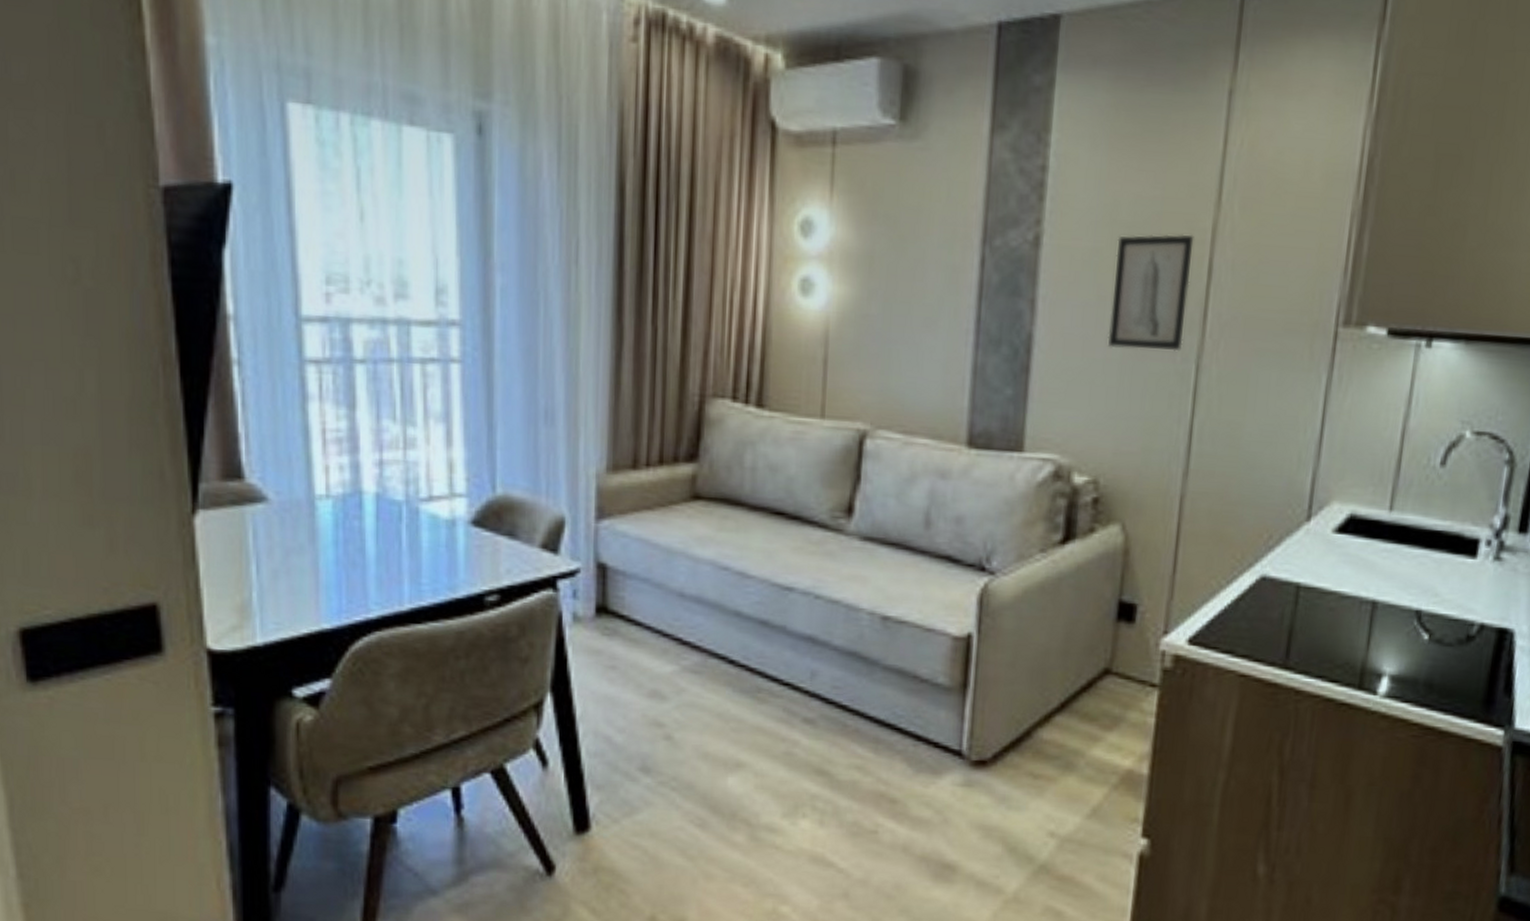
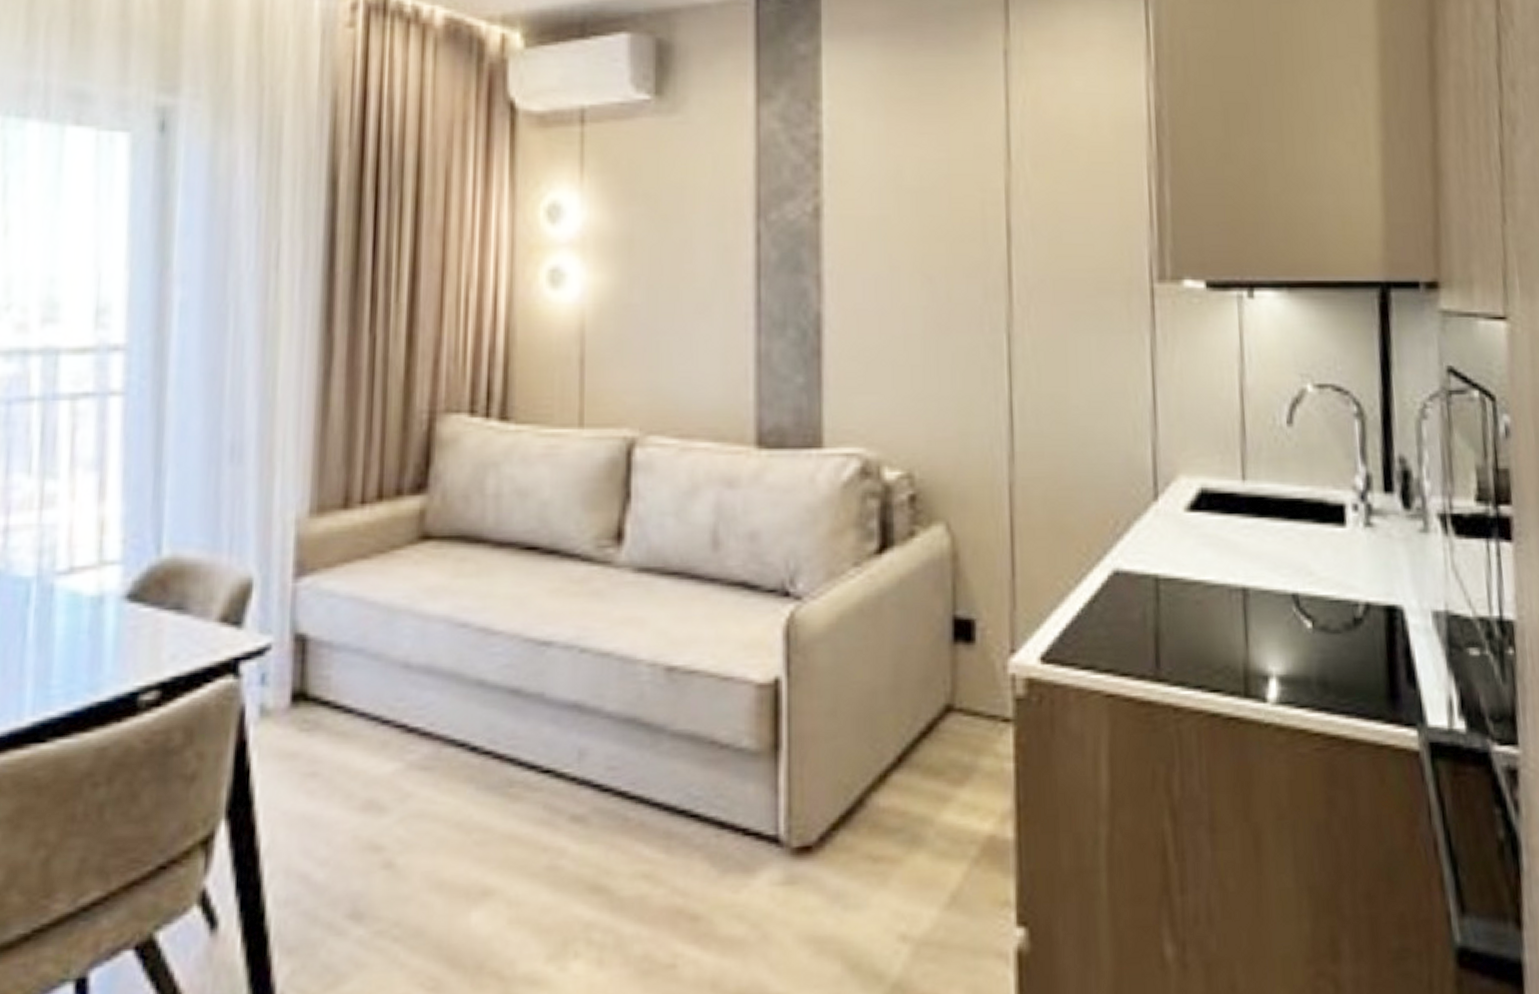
wall art: present [1108,234,1194,352] -> none [905,196,989,323]

